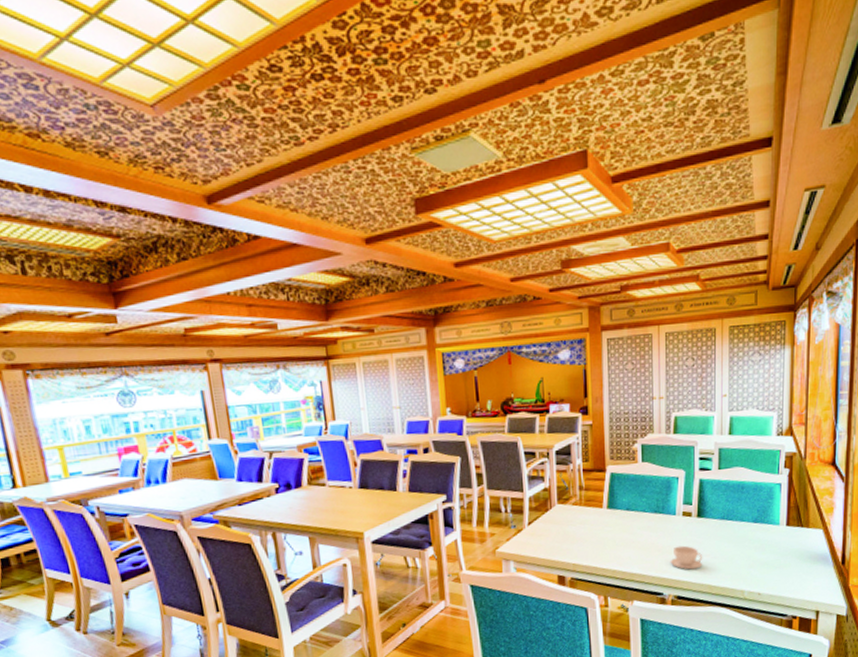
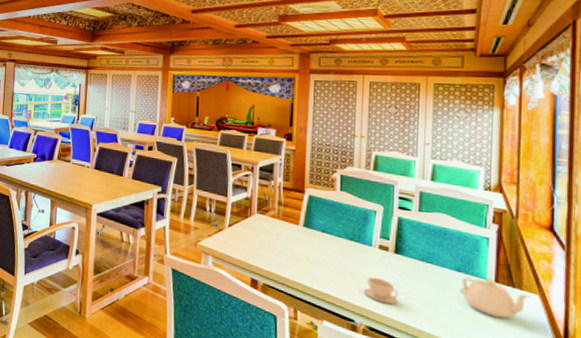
teapot: none [756,523,816,560] -> present [460,277,531,319]

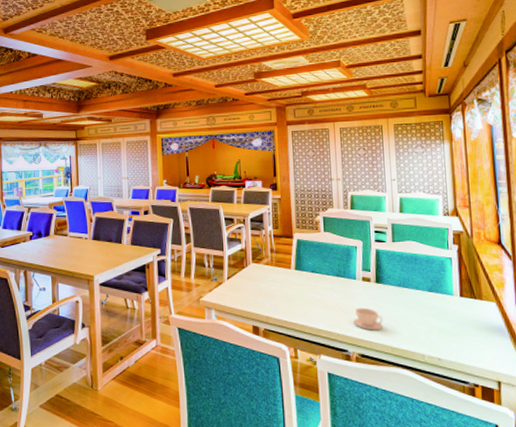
teapot: present [460,277,531,319] -> none [433,294,489,328]

